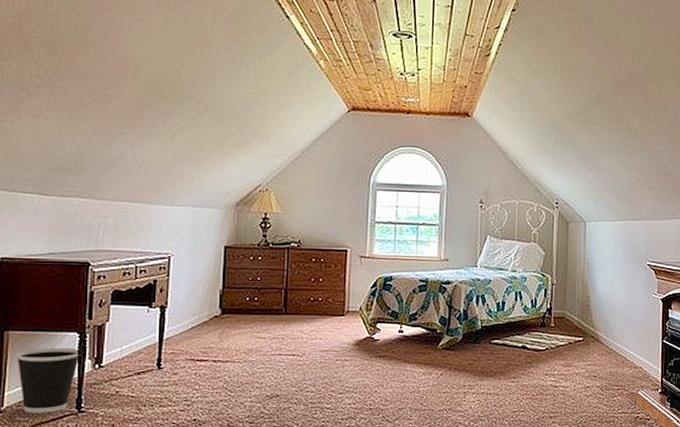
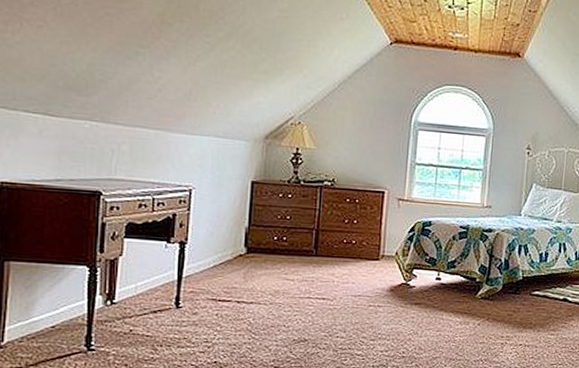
wastebasket: present [15,347,81,413] -> none [17,281,91,350]

